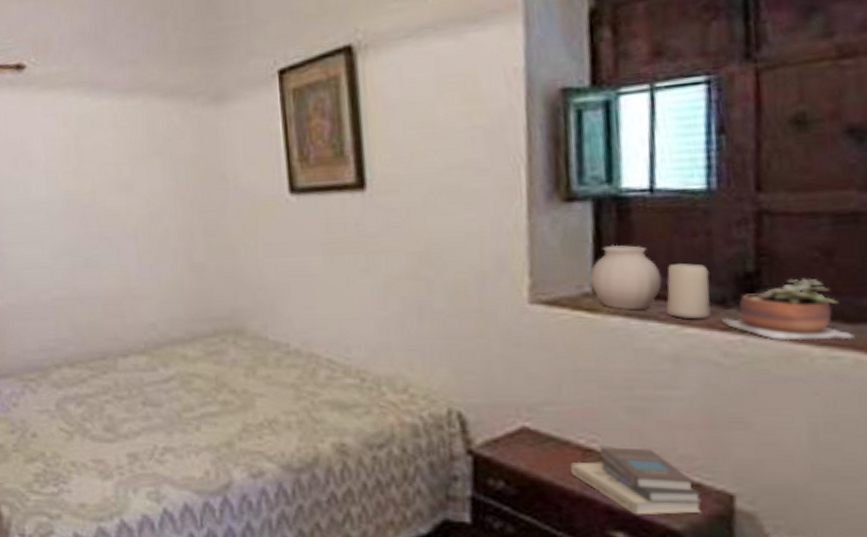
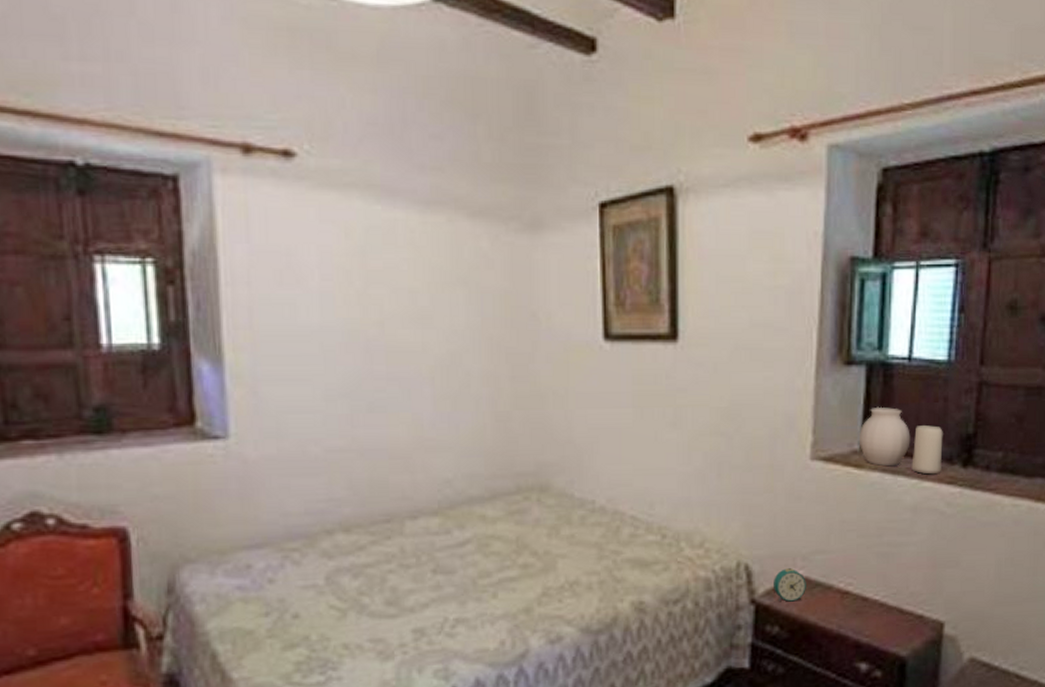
alarm clock: none [492,418,536,456] -> present [772,567,806,602]
books: present [570,447,703,516] -> none [831,588,922,647]
succulent plant: present [722,278,855,341] -> none [949,439,1030,492]

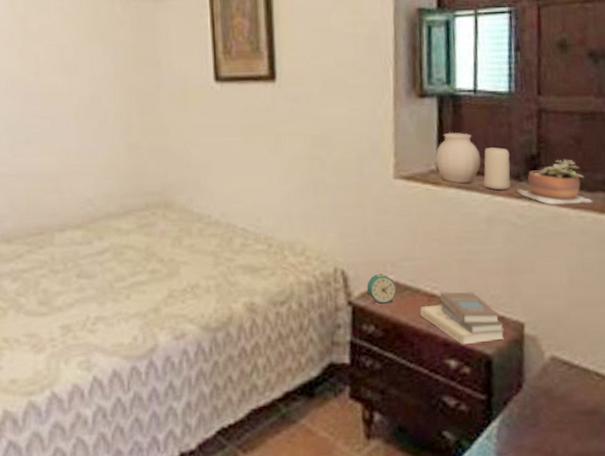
books: none [831,588,922,647] -> present [420,292,505,345]
succulent plant: none [949,439,1030,492] -> present [518,159,593,206]

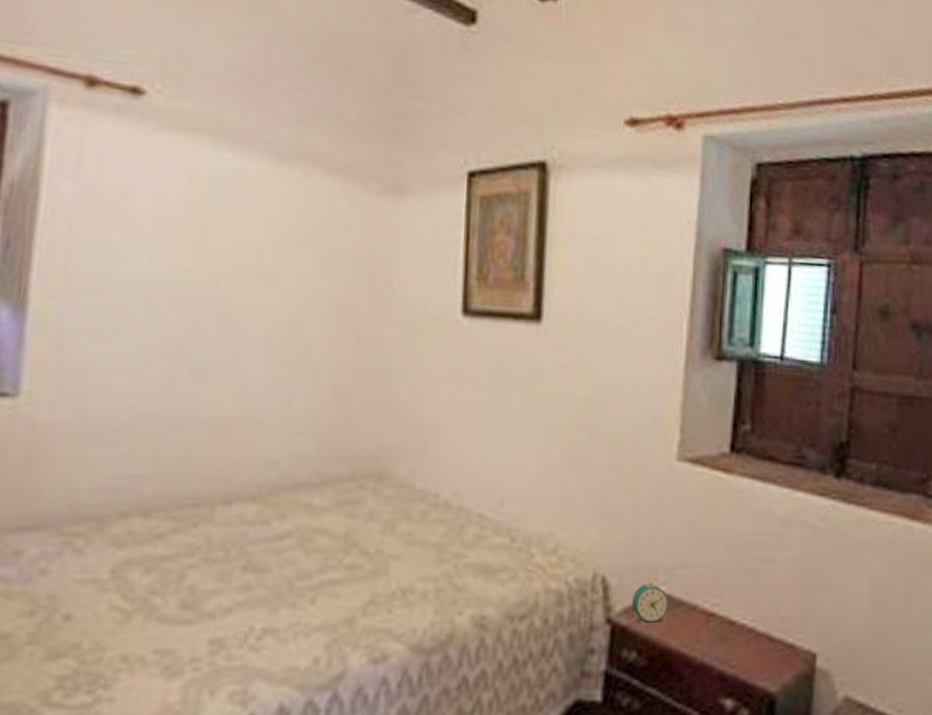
books: present [420,292,505,345] -> none [694,610,793,680]
vase: present [435,132,481,183] -> none [729,406,782,472]
candle: present [483,147,511,191] -> none [783,429,816,484]
succulent plant: present [518,159,593,206] -> none [821,450,904,508]

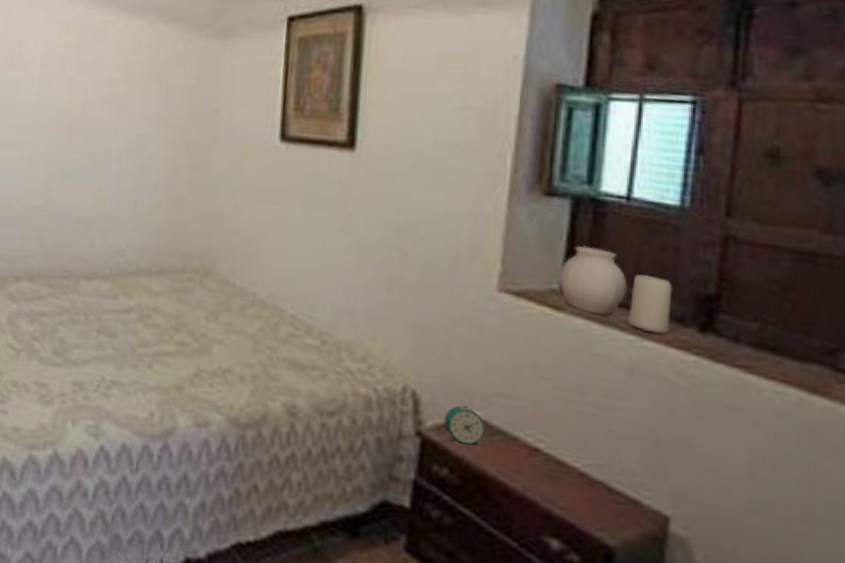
vase: none [729,406,782,472] -> present [560,245,627,315]
candle: none [783,429,816,484] -> present [627,274,672,335]

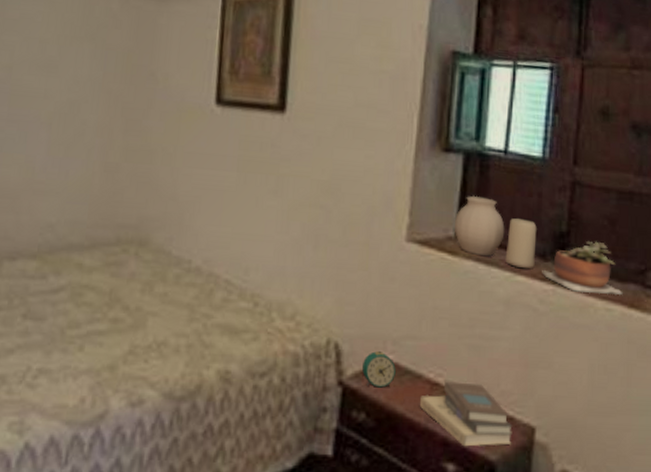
books: none [514,448,638,531] -> present [419,381,513,447]
succulent plant: none [679,308,801,378] -> present [542,241,623,296]

